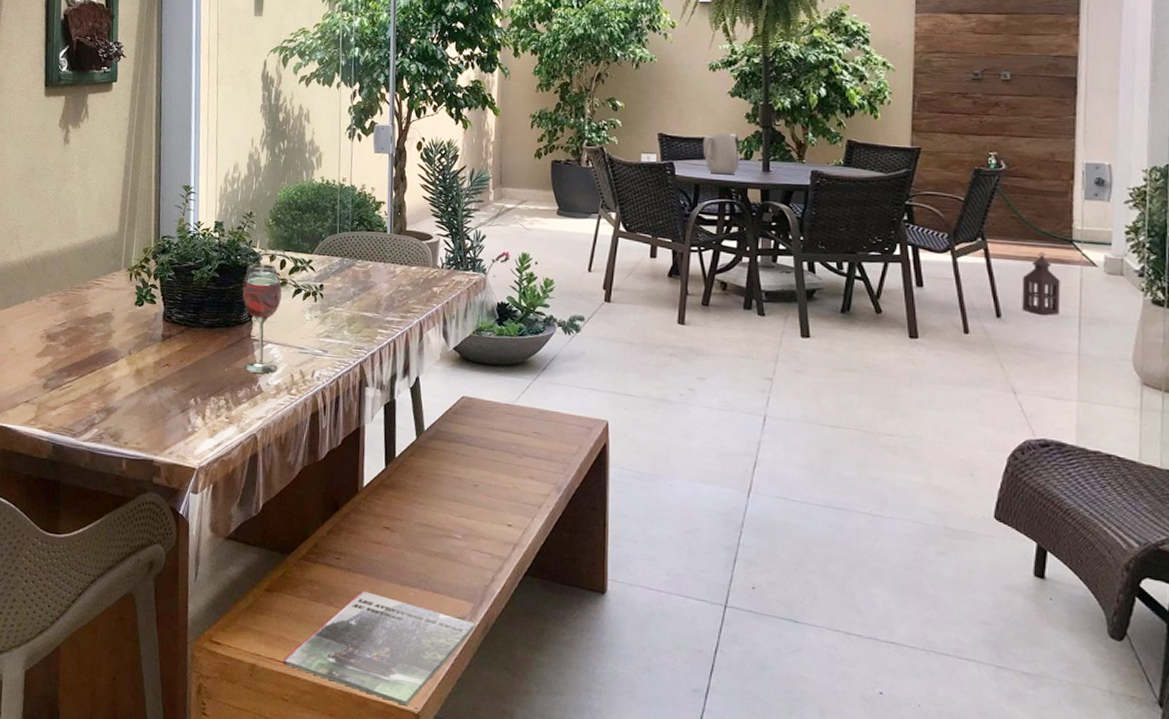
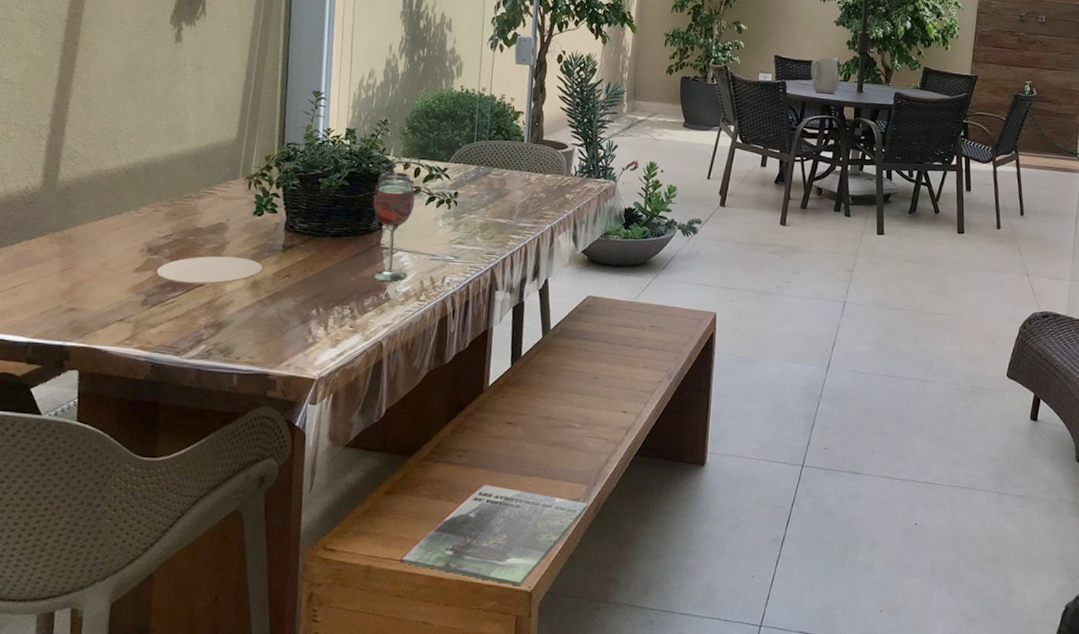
plate: none [55,343,145,371] -> present [157,255,263,285]
lantern: present [1022,252,1061,315] -> none [1039,162,1066,213]

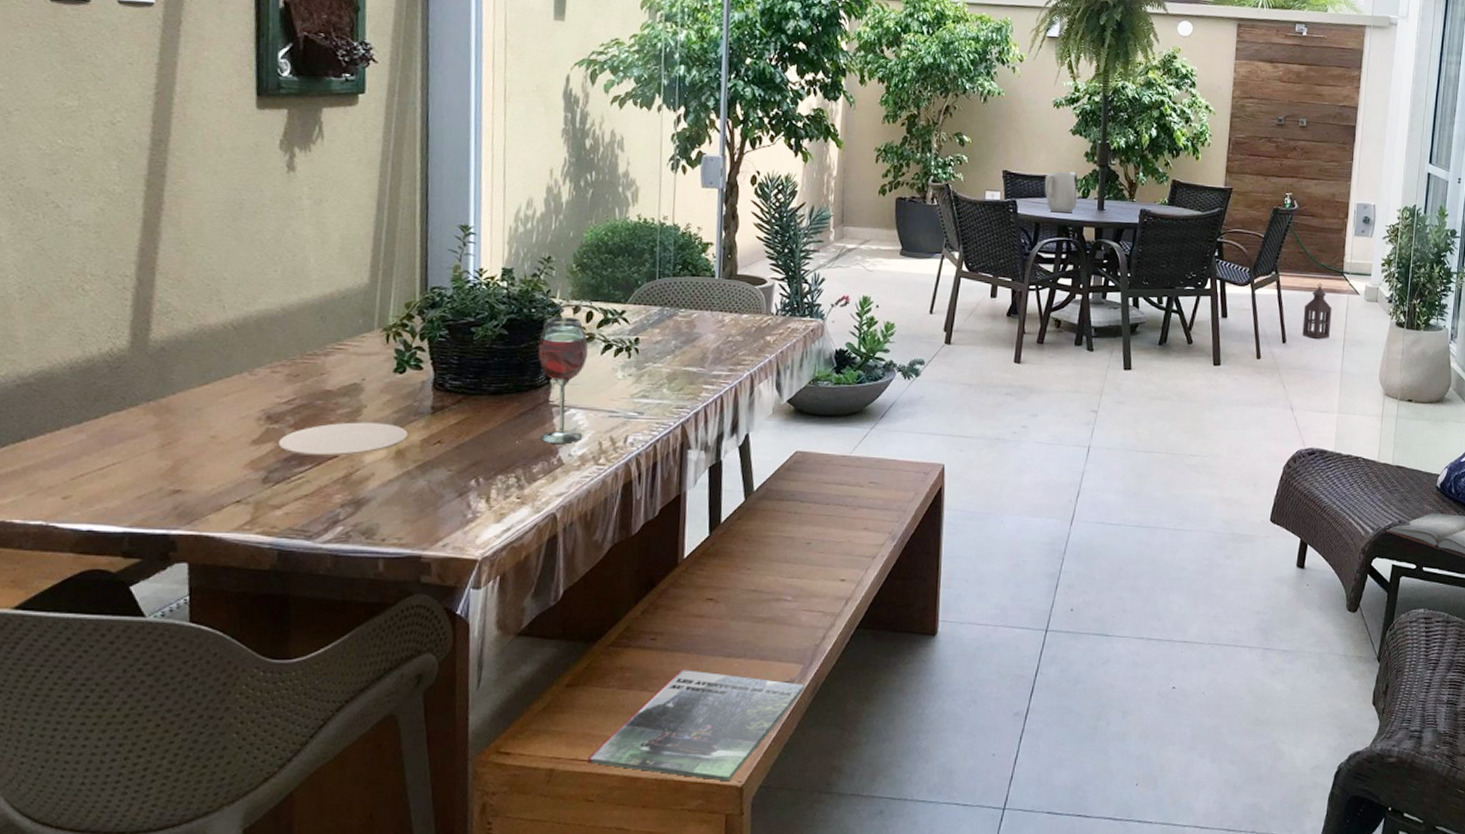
lantern: none [1039,162,1066,213] -> present [1302,283,1332,339]

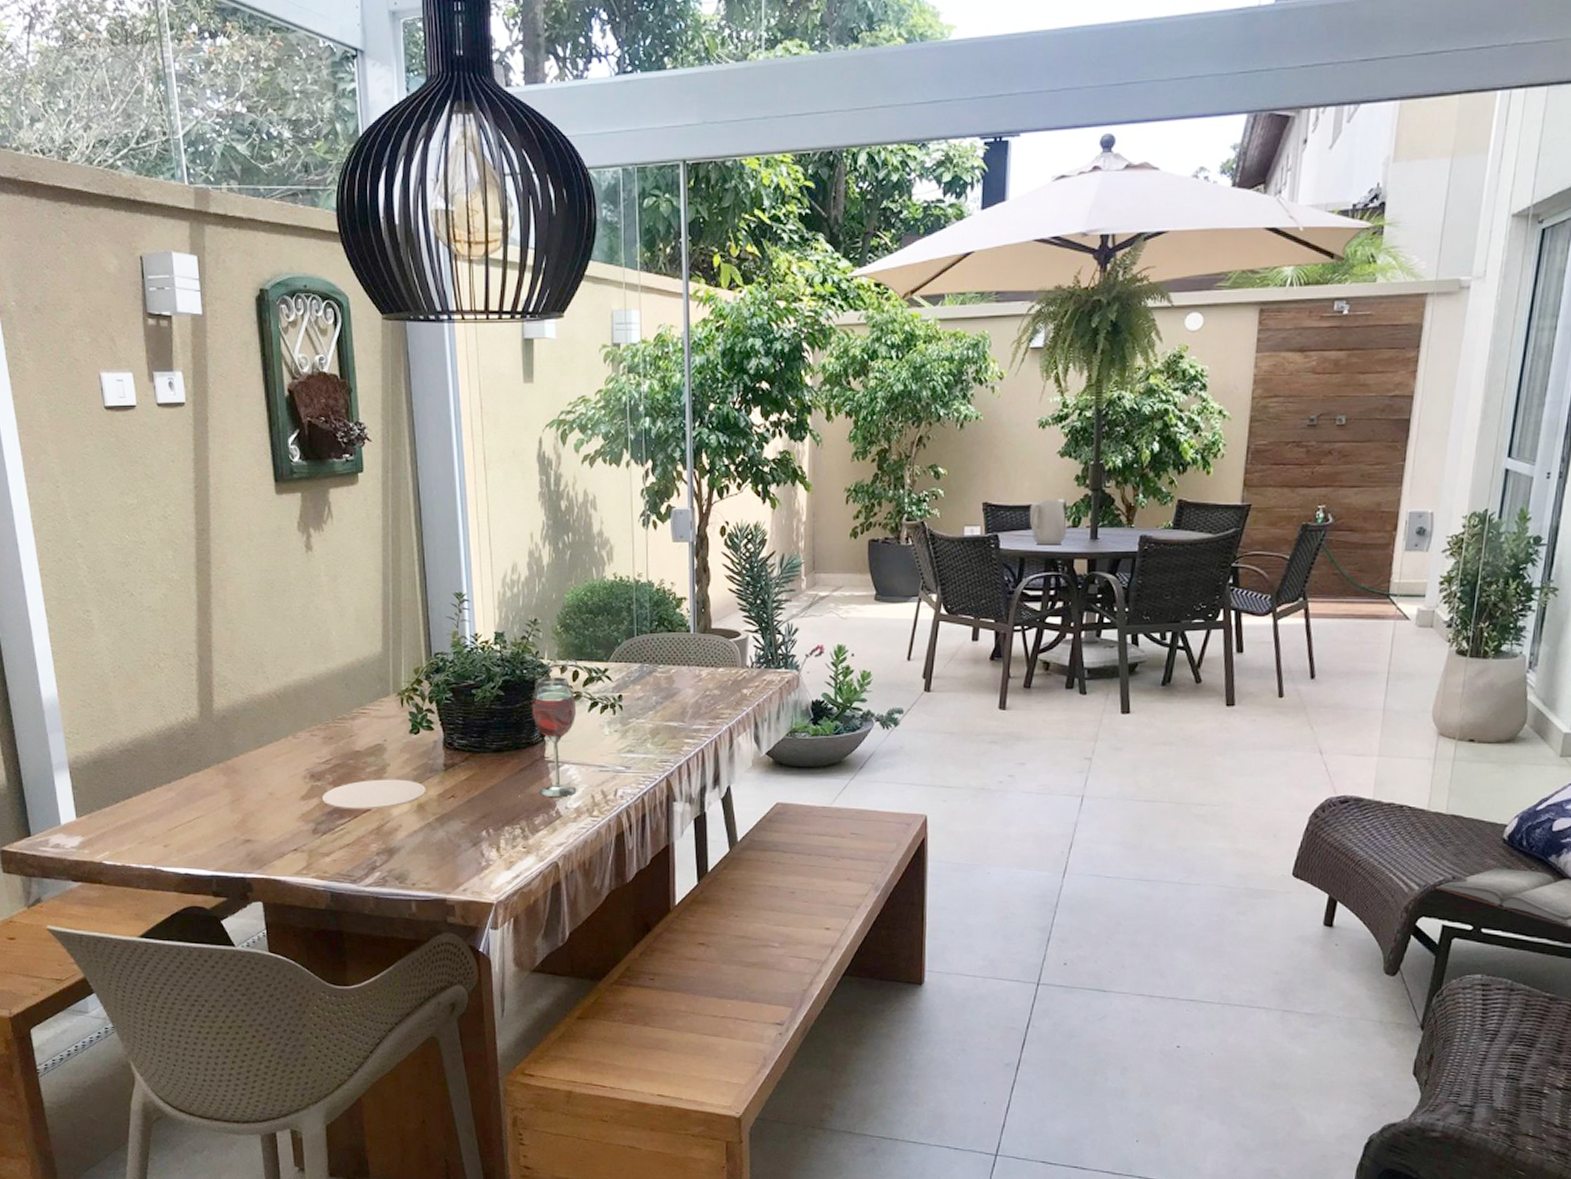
magazine: present [587,670,805,782] -> none [600,1008,795,1112]
lantern: present [1302,283,1332,339] -> none [1335,608,1374,673]

